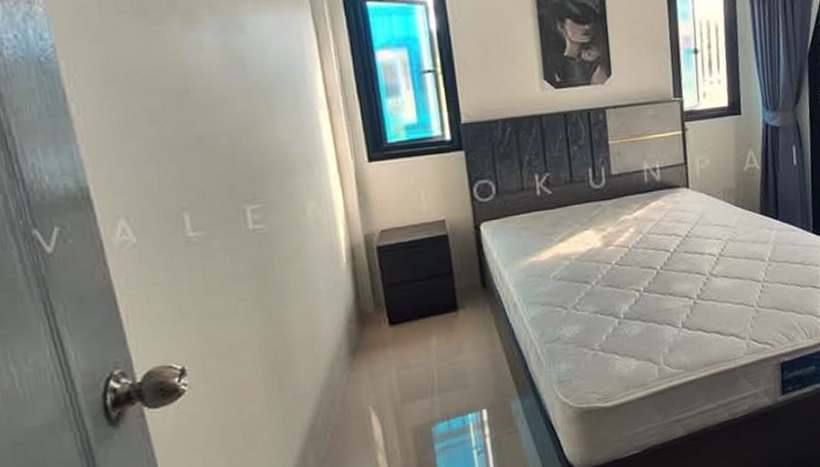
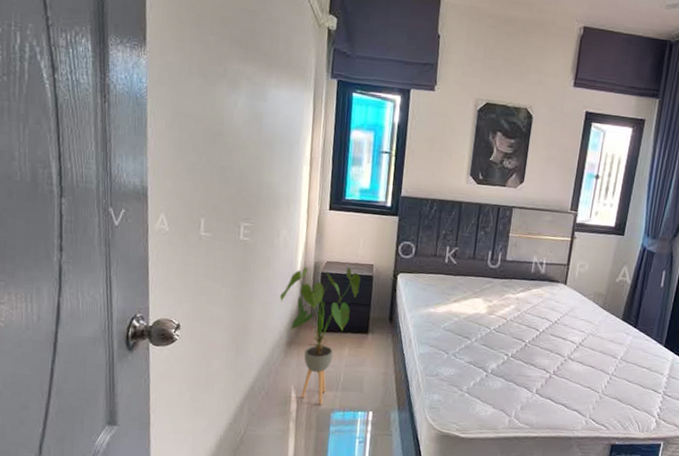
house plant: none [324,231,434,421] -> present [279,266,361,405]

